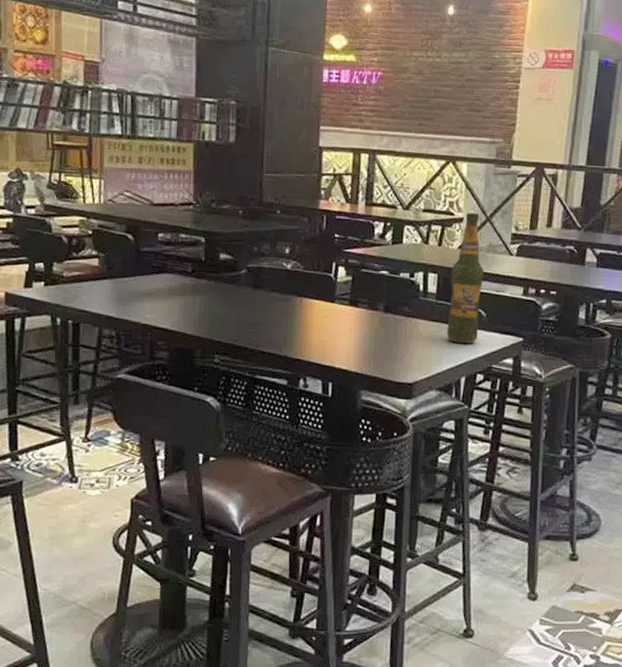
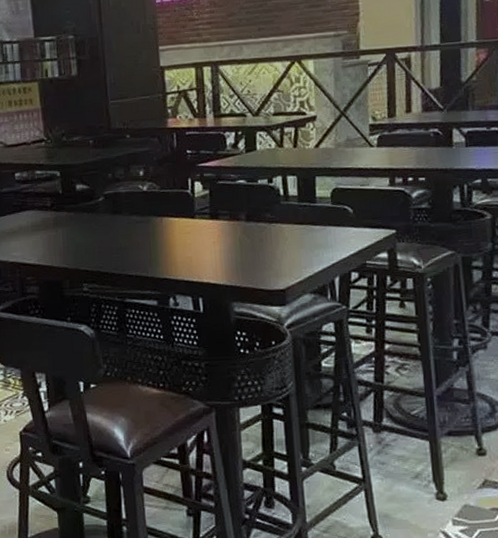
beer bottle: present [446,212,484,344] -> none [311,109,347,244]

